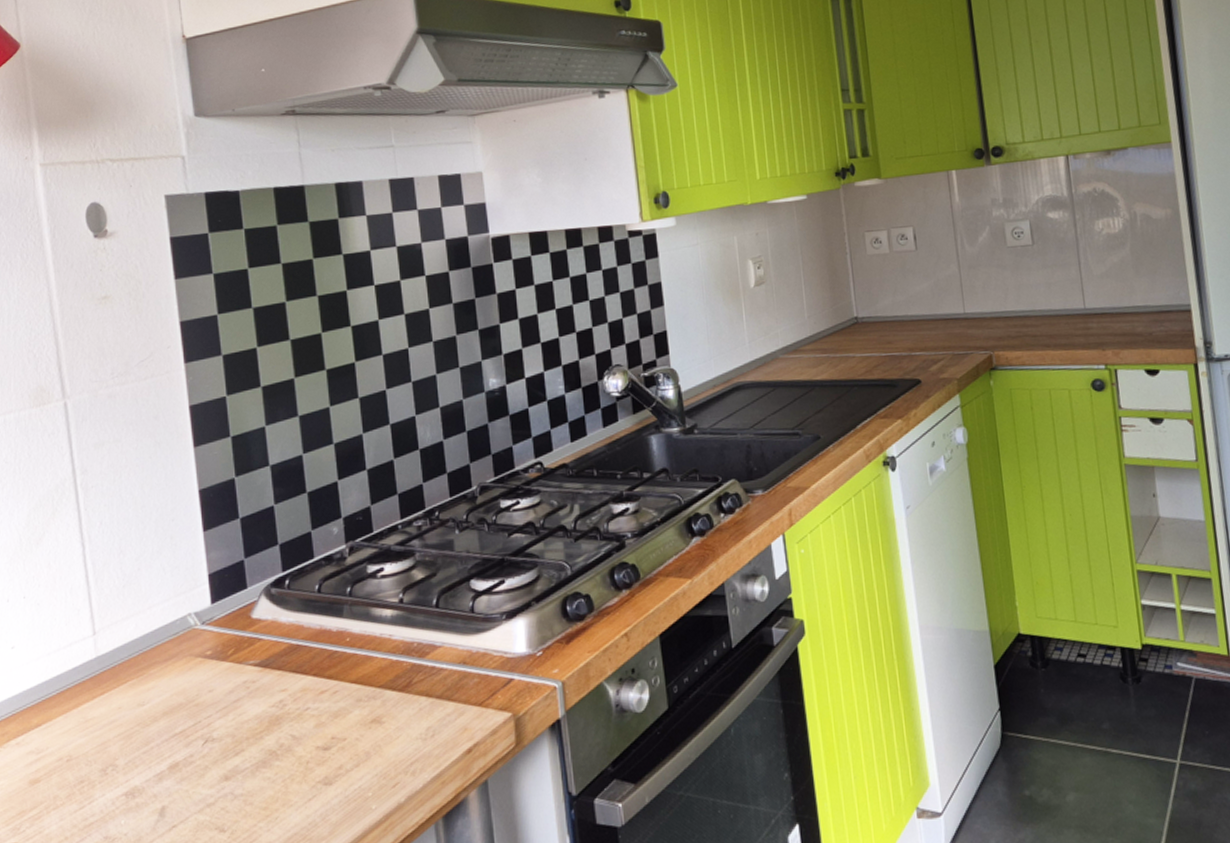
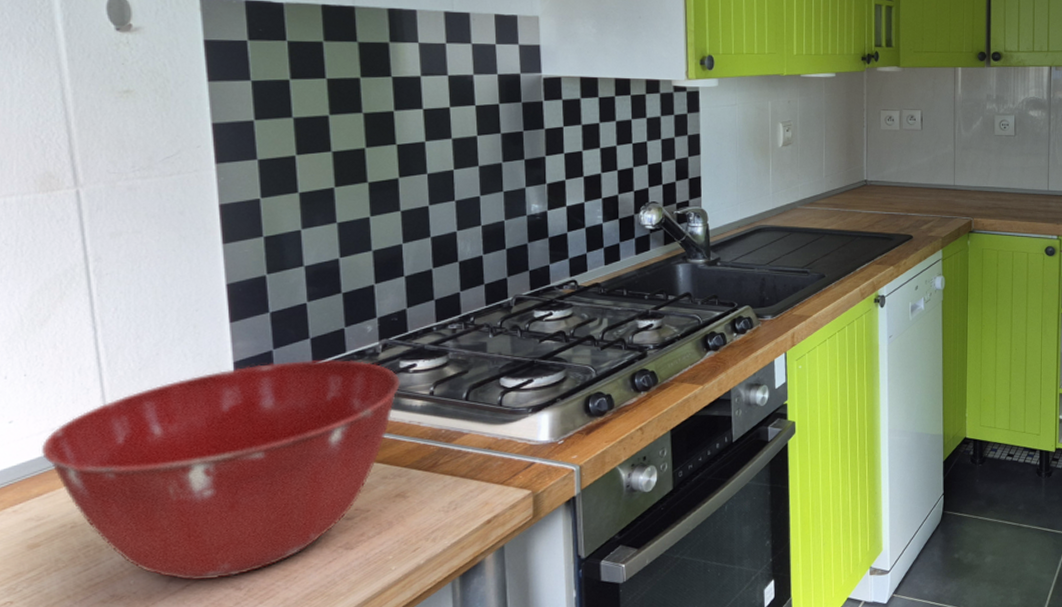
mixing bowl: none [40,566,369,821] -> present [42,360,400,581]

